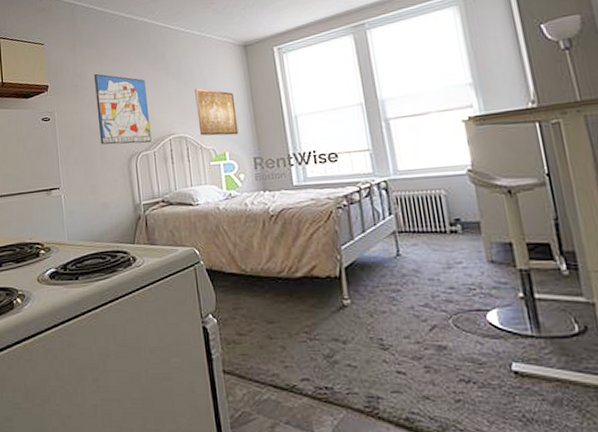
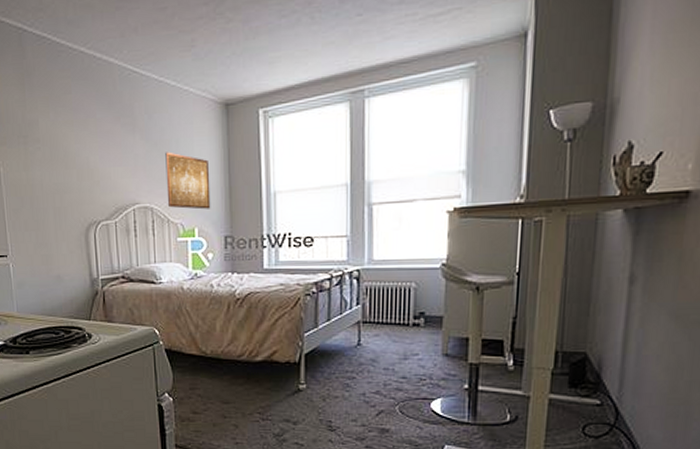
wall art: present [94,73,152,145] -> none [48,123,113,212]

